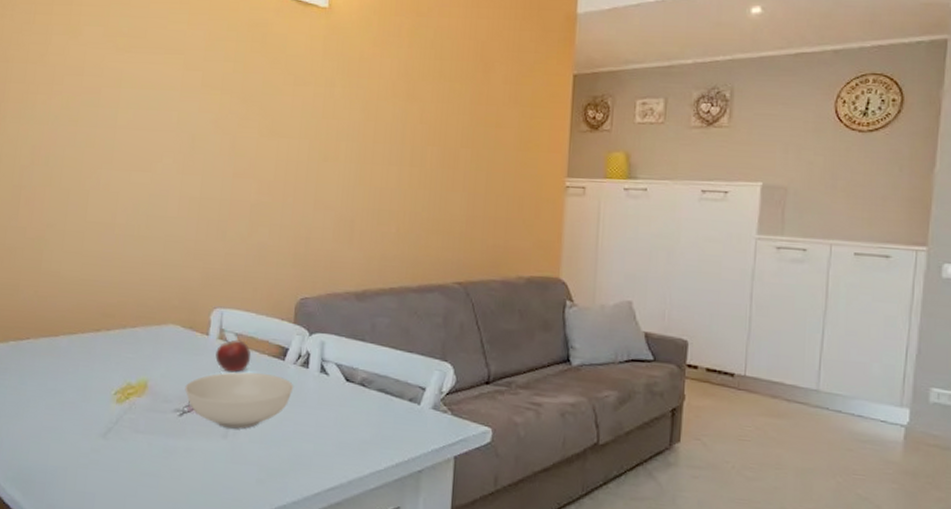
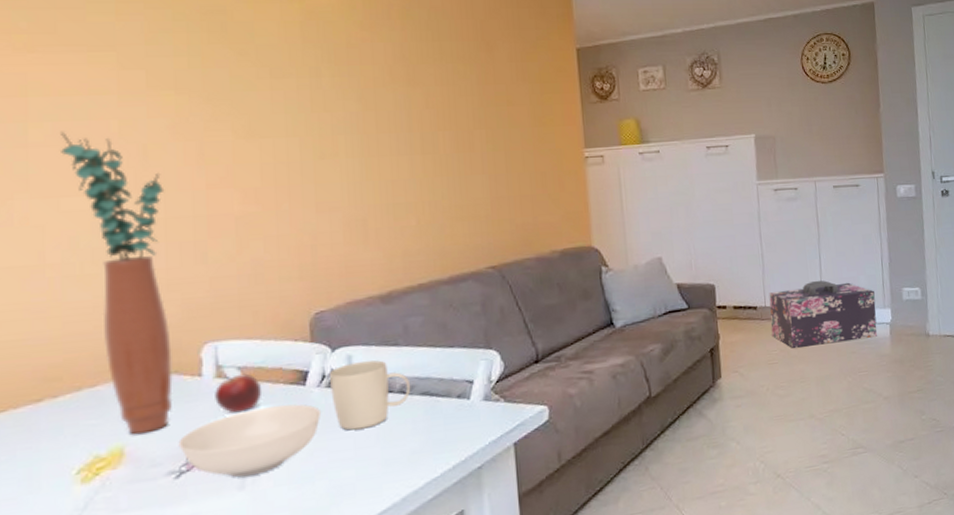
vase: none [137,117,203,374] -> present [61,131,173,435]
mug: none [303,349,371,411] -> present [330,360,411,431]
suitcase: none [747,358,890,438] -> present [769,280,877,348]

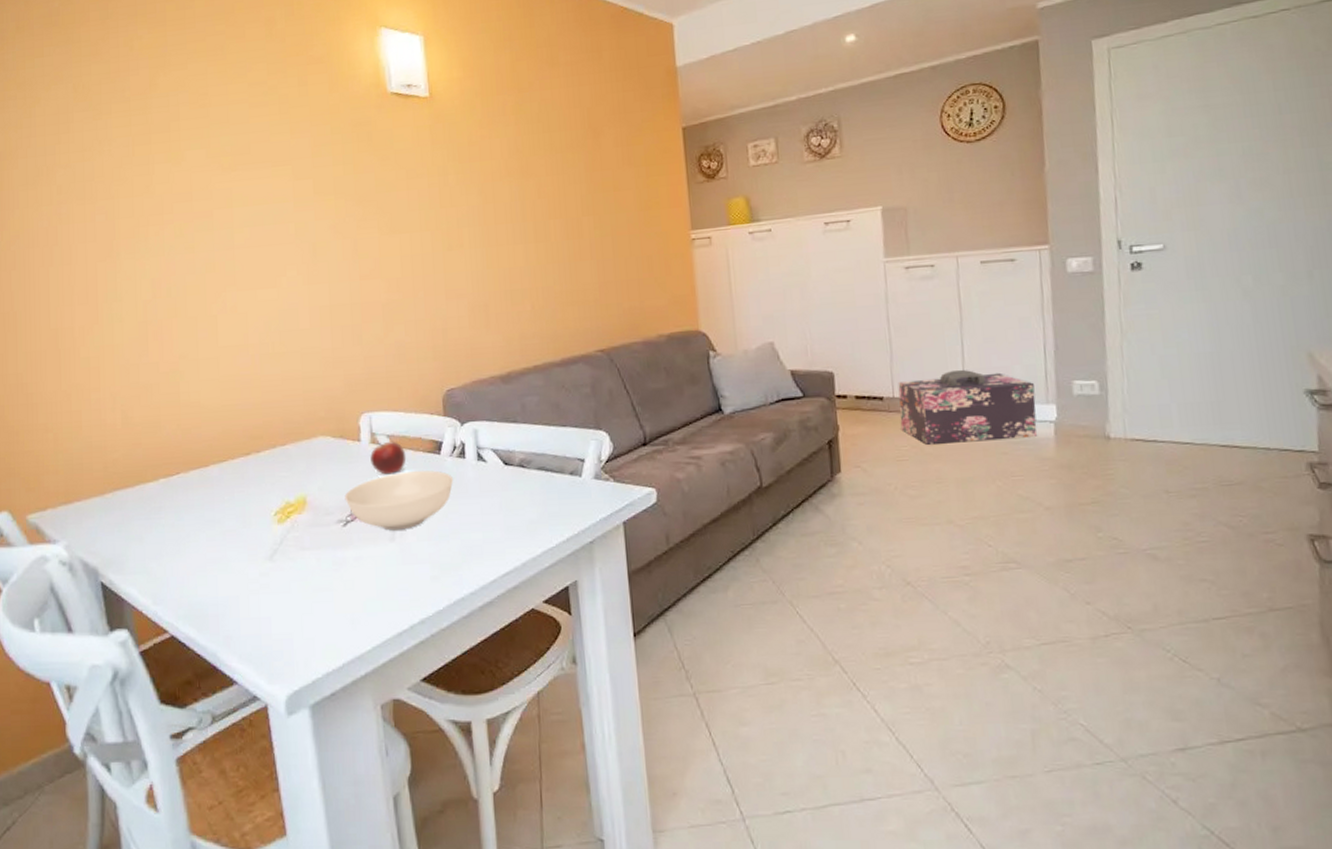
vase: present [61,131,173,435] -> none [255,234,340,487]
mug: present [330,360,411,431] -> none [460,435,529,498]

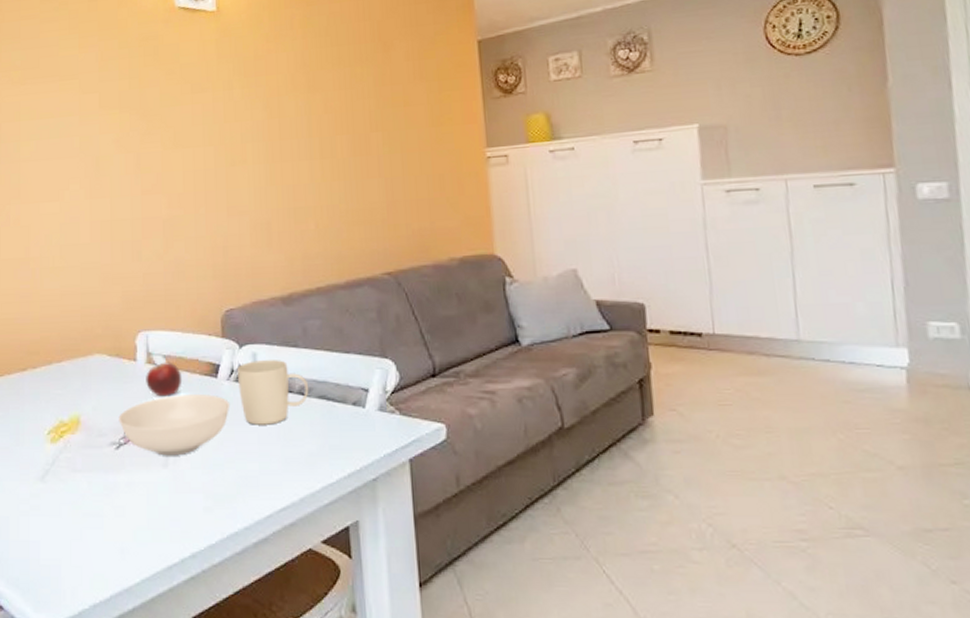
mug: none [460,435,529,498] -> present [238,360,309,425]
suitcase: present [898,370,1037,445] -> none [718,306,885,388]

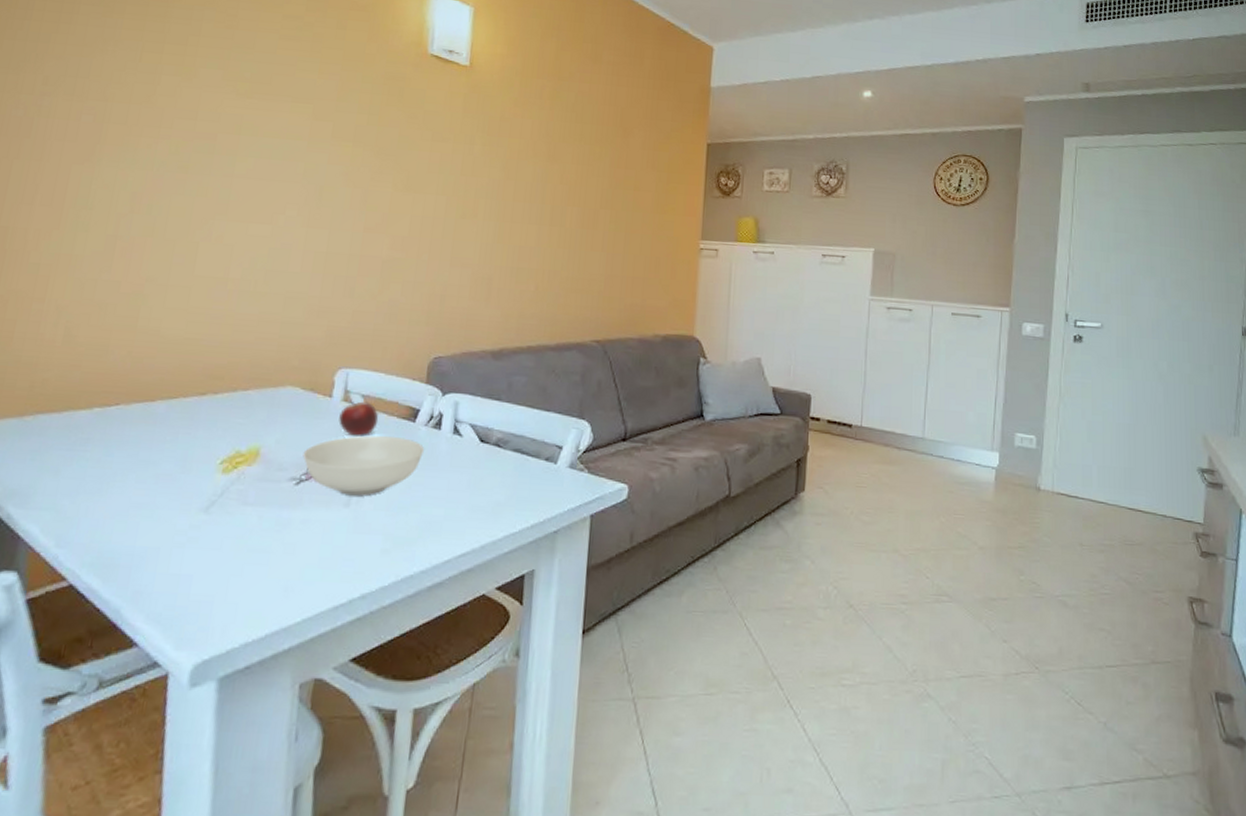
mug: present [238,360,309,425] -> none [435,409,506,473]

